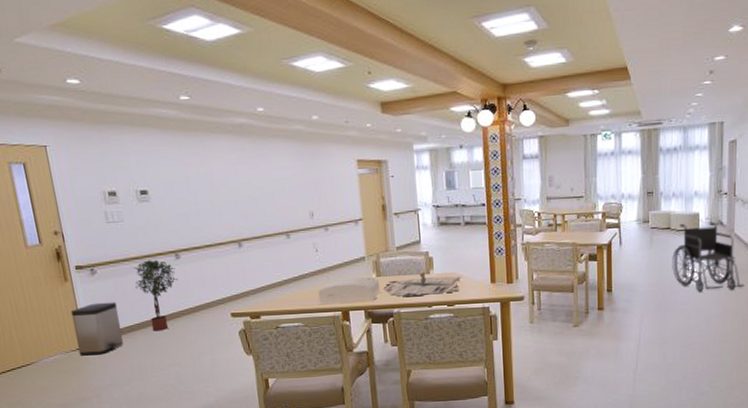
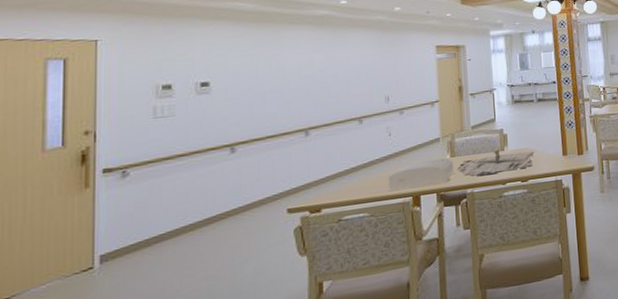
pedal bin: present [70,302,124,356] -> none [83,207,148,279]
potted tree: present [133,260,179,331] -> none [175,155,230,239]

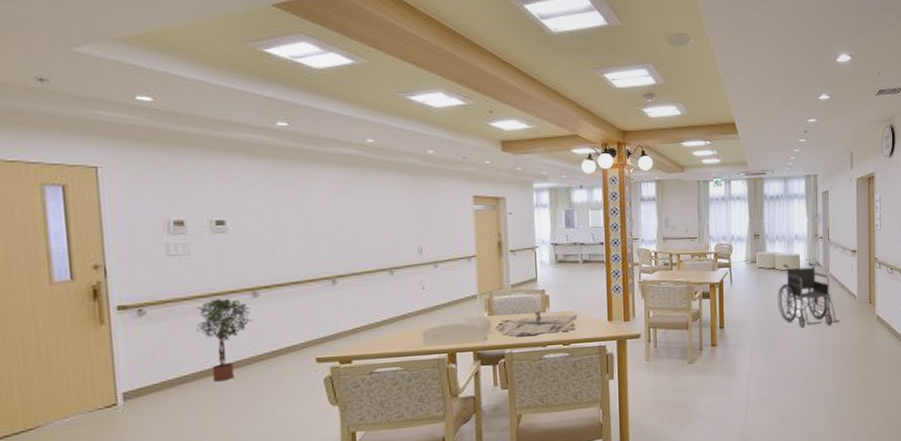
potted tree: none [175,155,230,239] -> present [196,298,254,382]

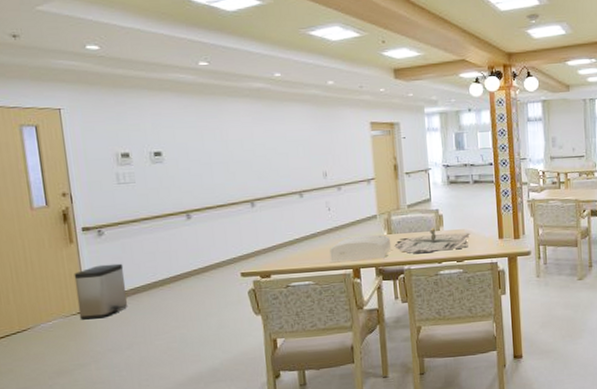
pedal bin: none [103,348,173,415] -> present [74,263,128,320]
potted tree: present [196,298,254,382] -> none [143,220,189,293]

